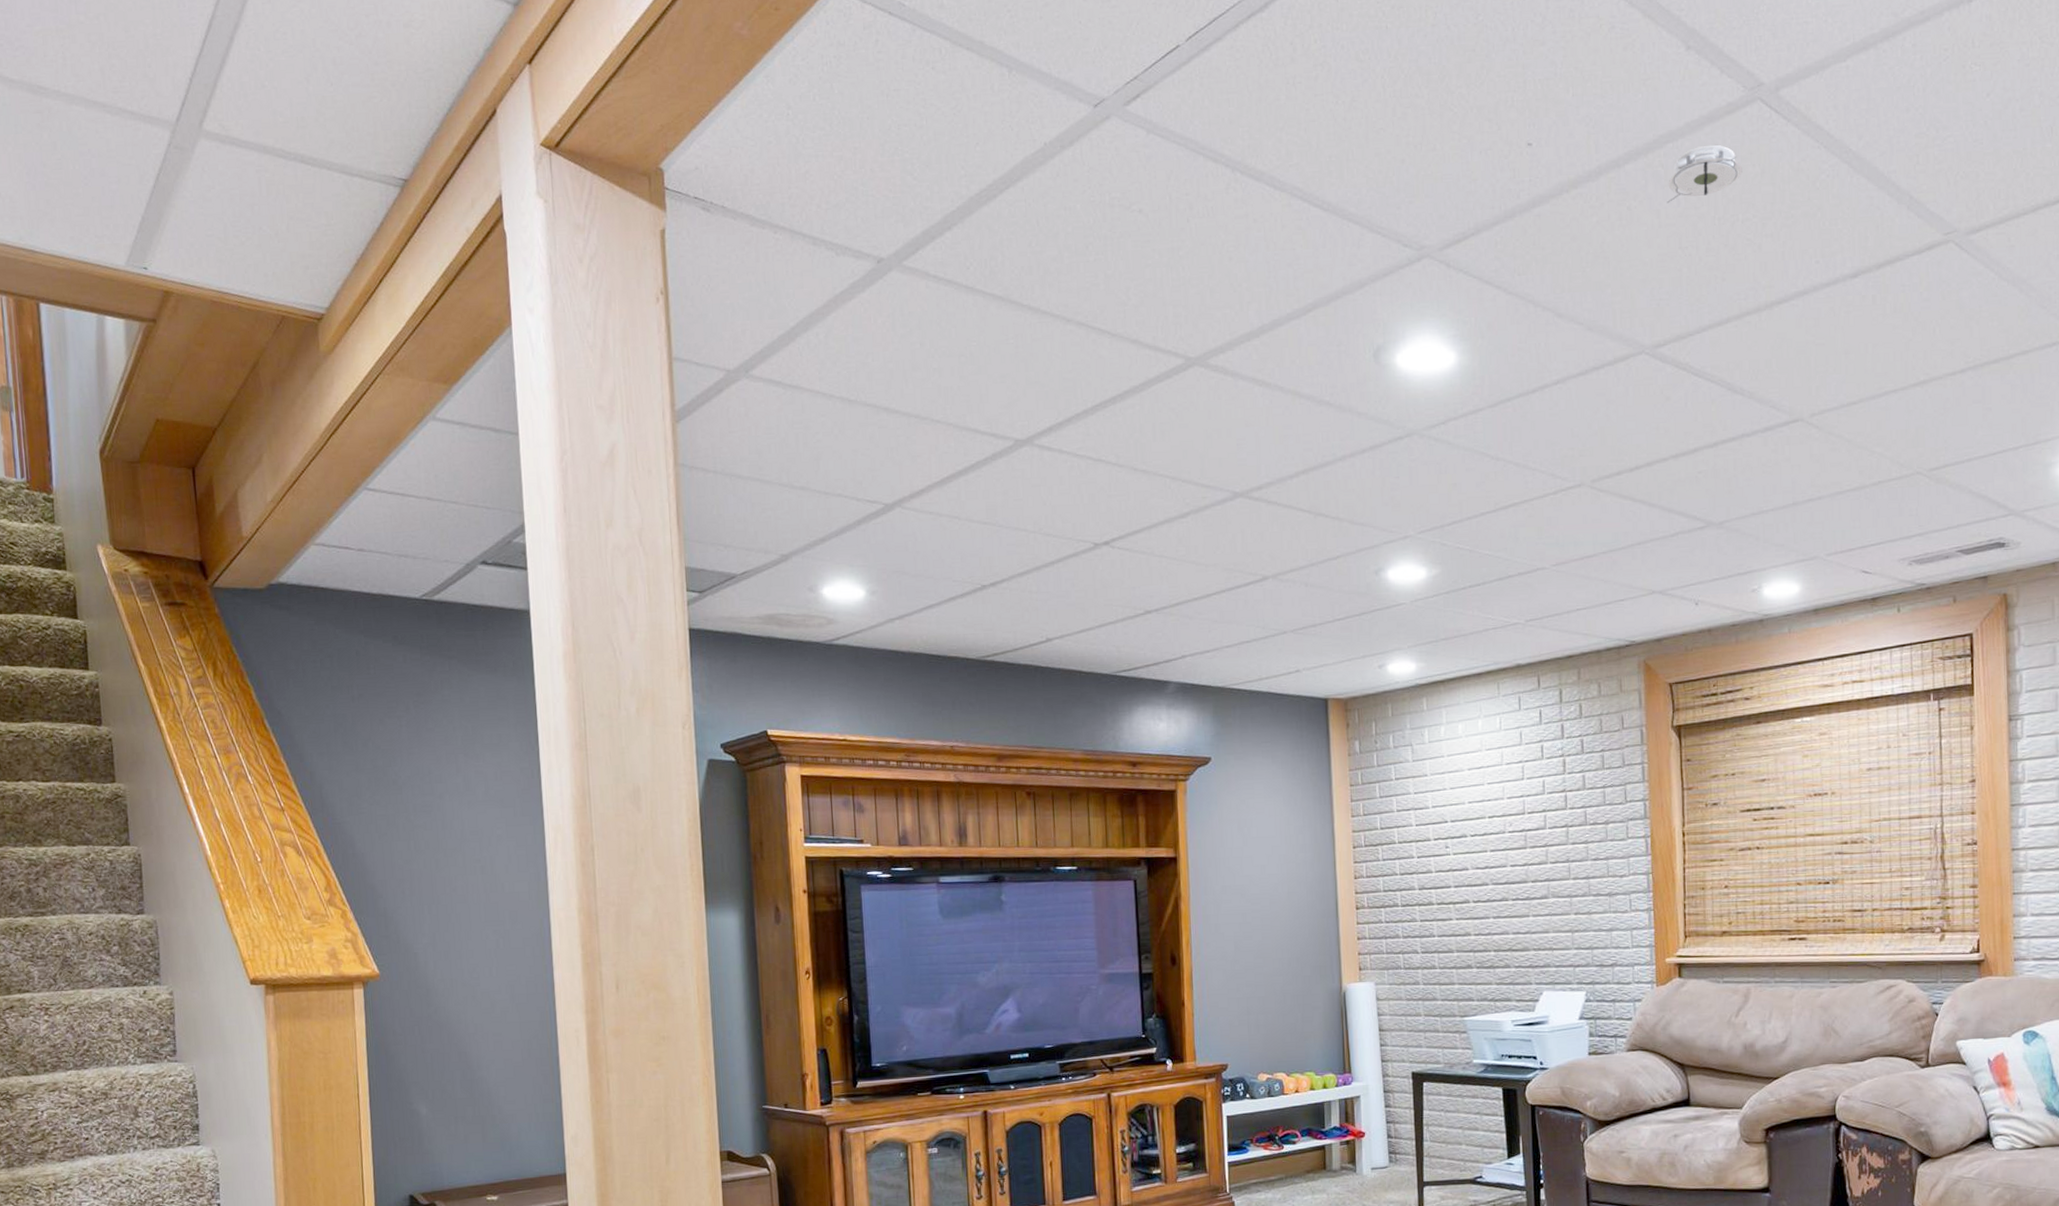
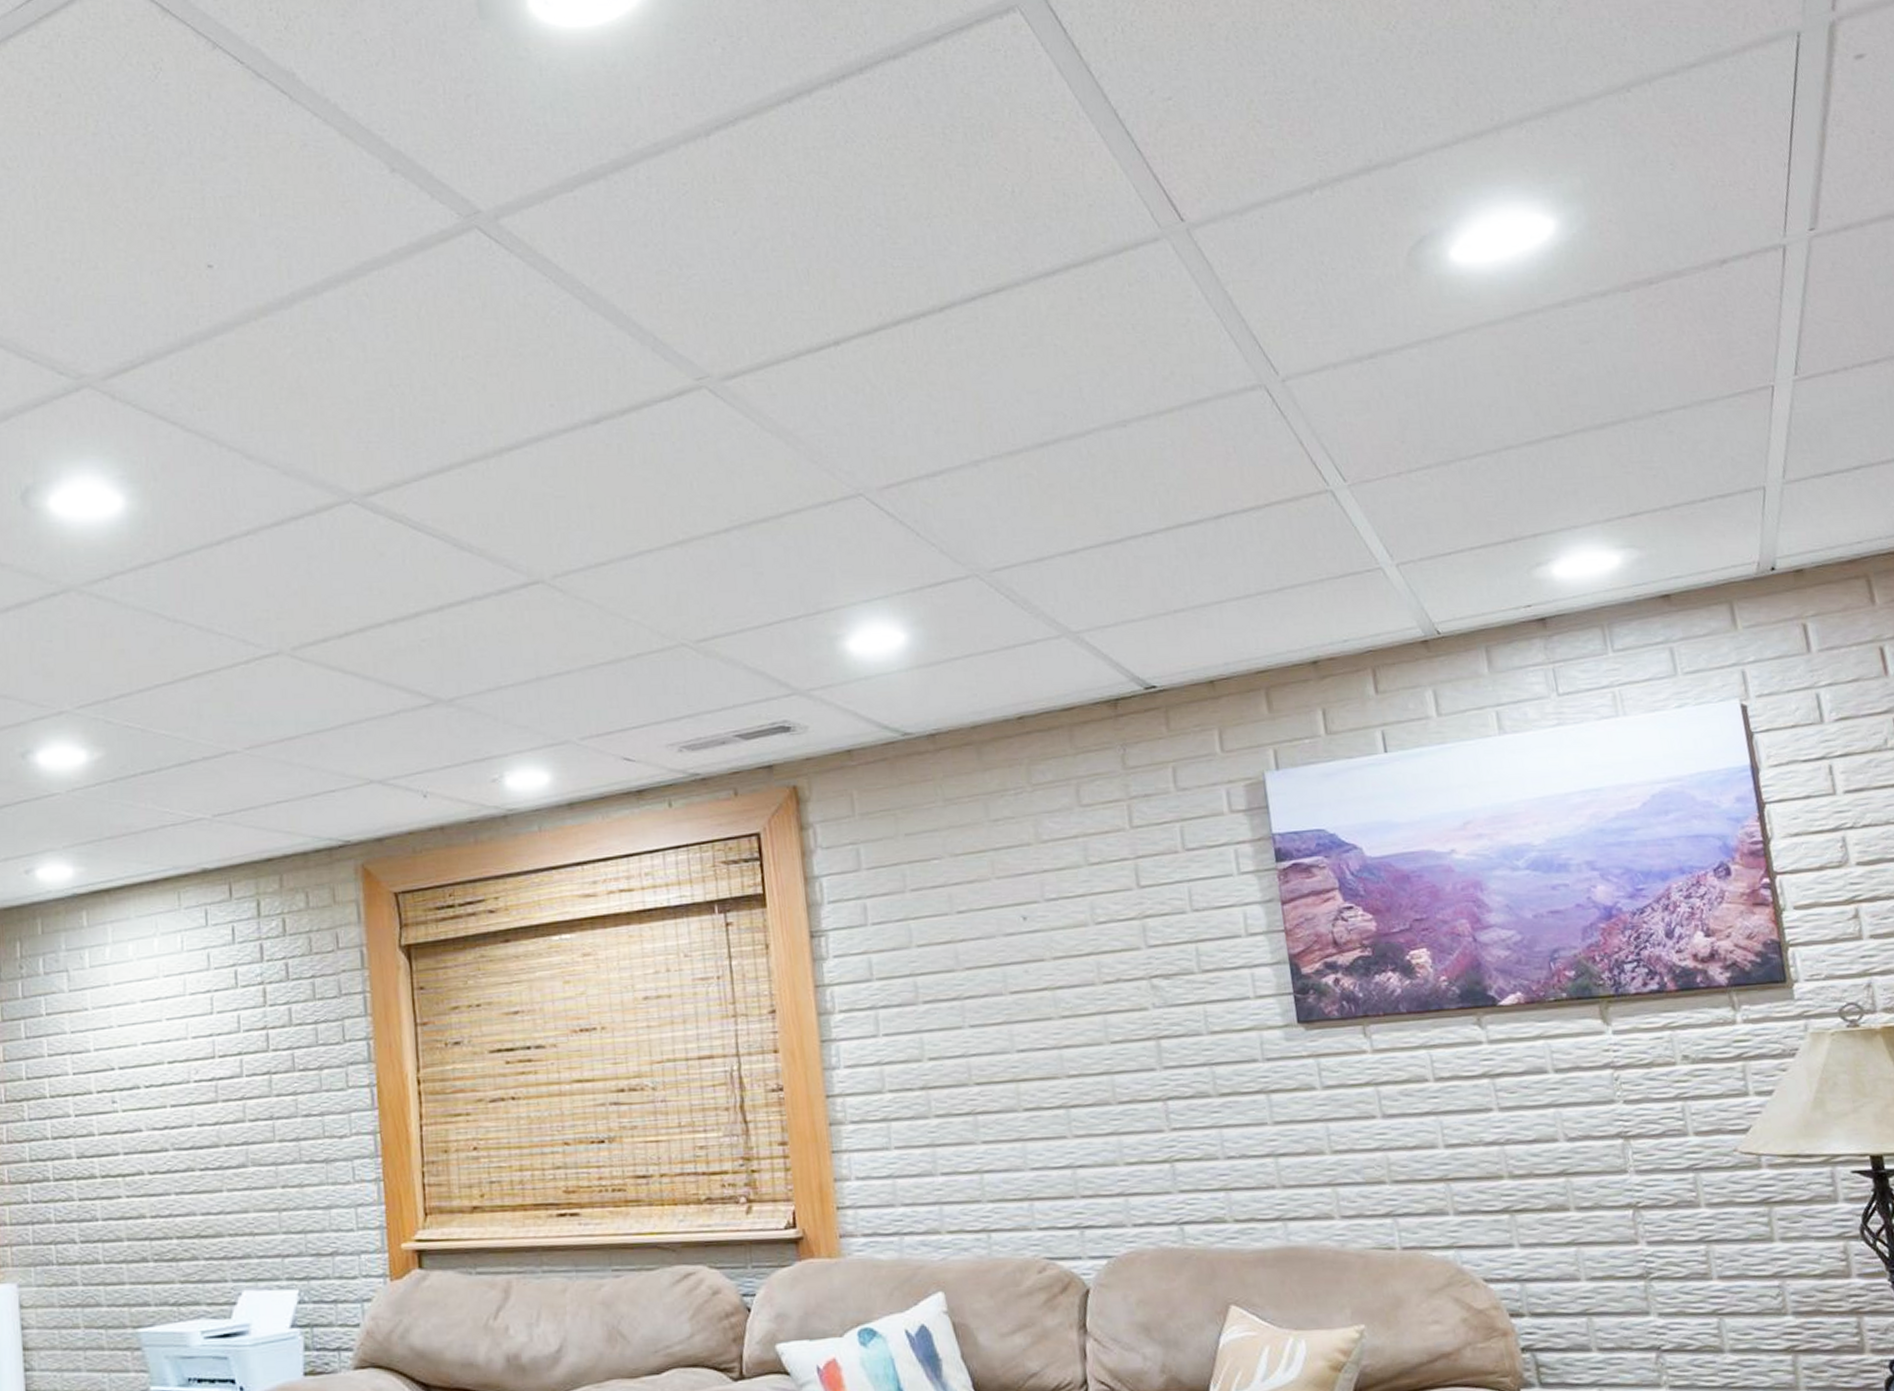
smoke detector: present [1666,144,1742,204] -> none [373,274,461,336]

